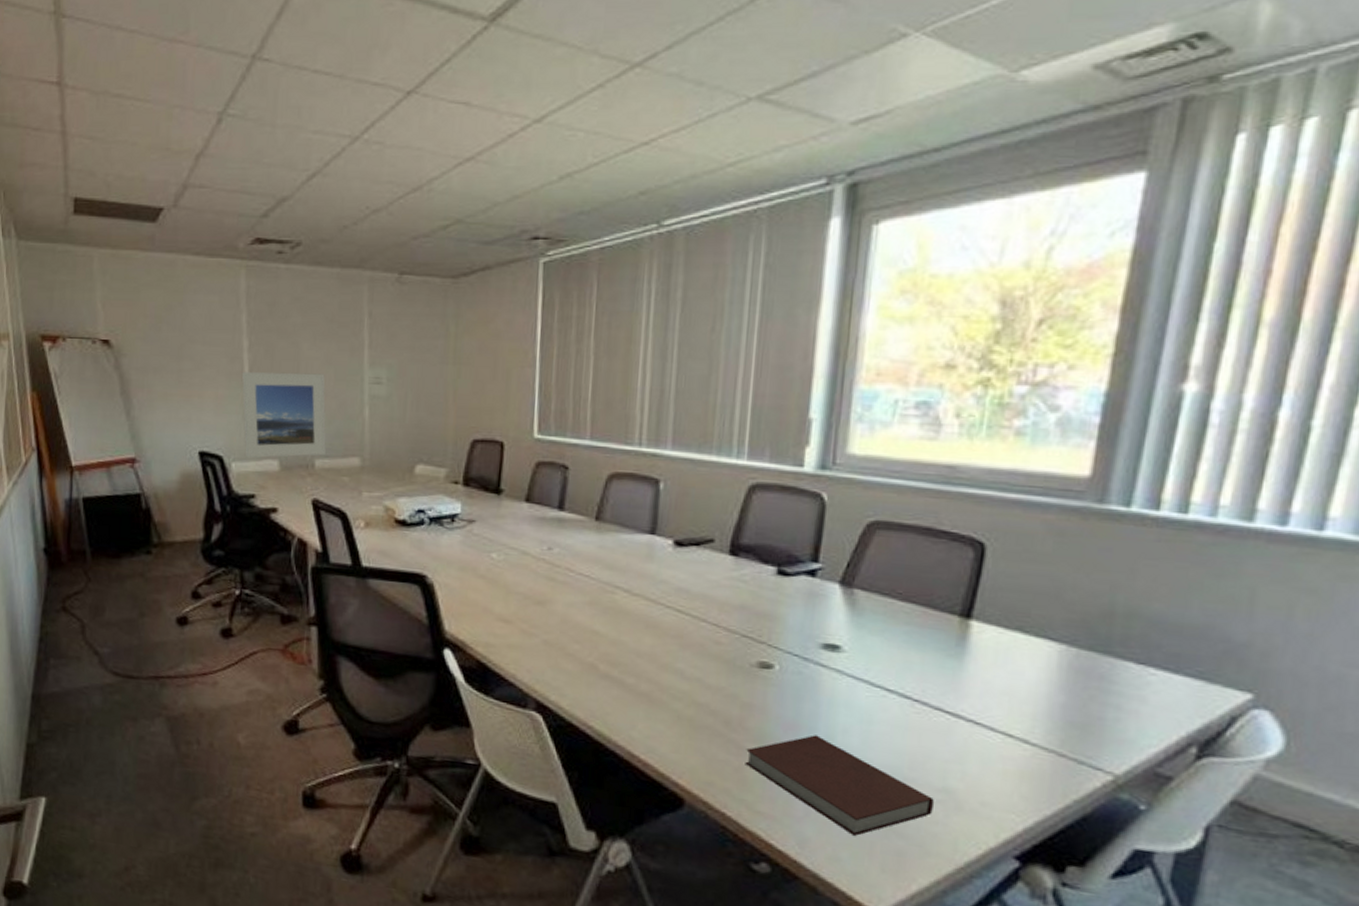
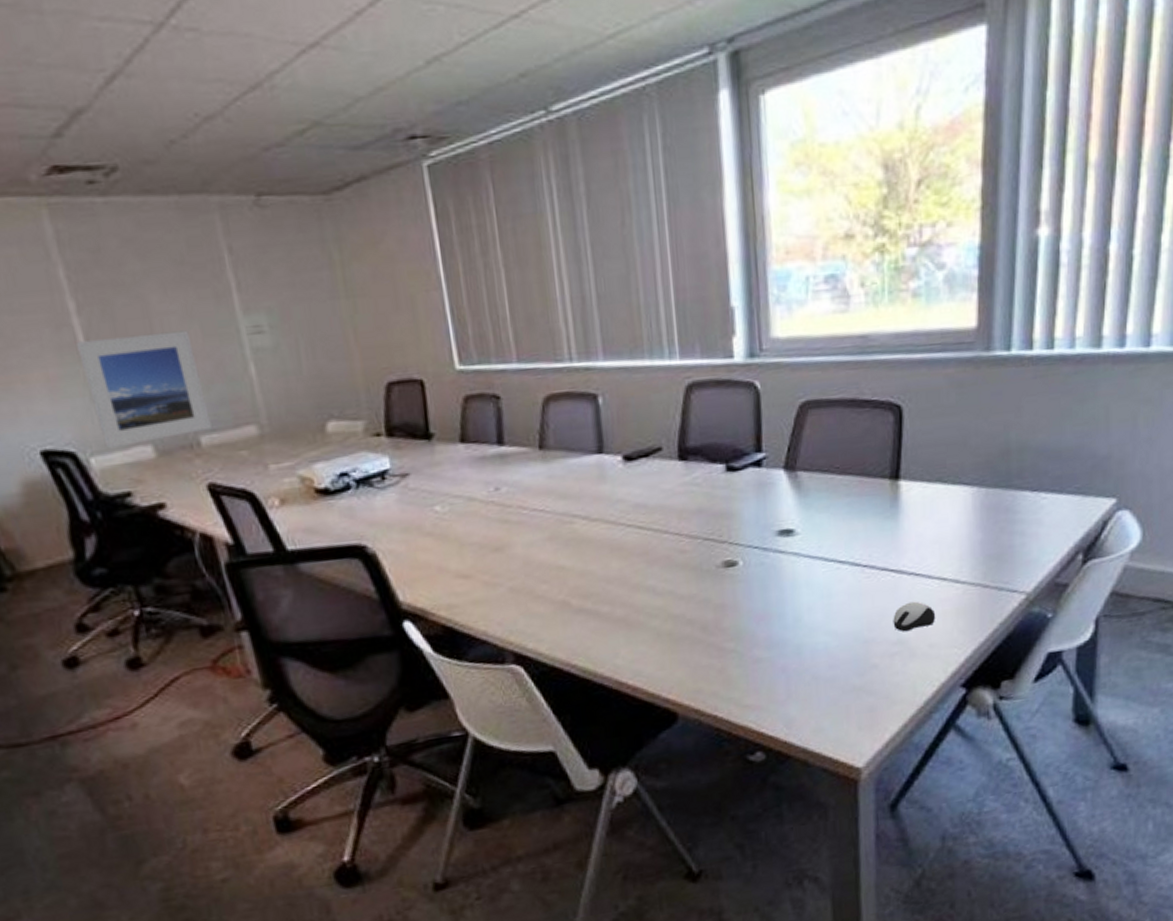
notebook: present [745,735,934,836] -> none [726,619,893,704]
computer mouse: none [940,750,994,782] -> present [893,601,936,632]

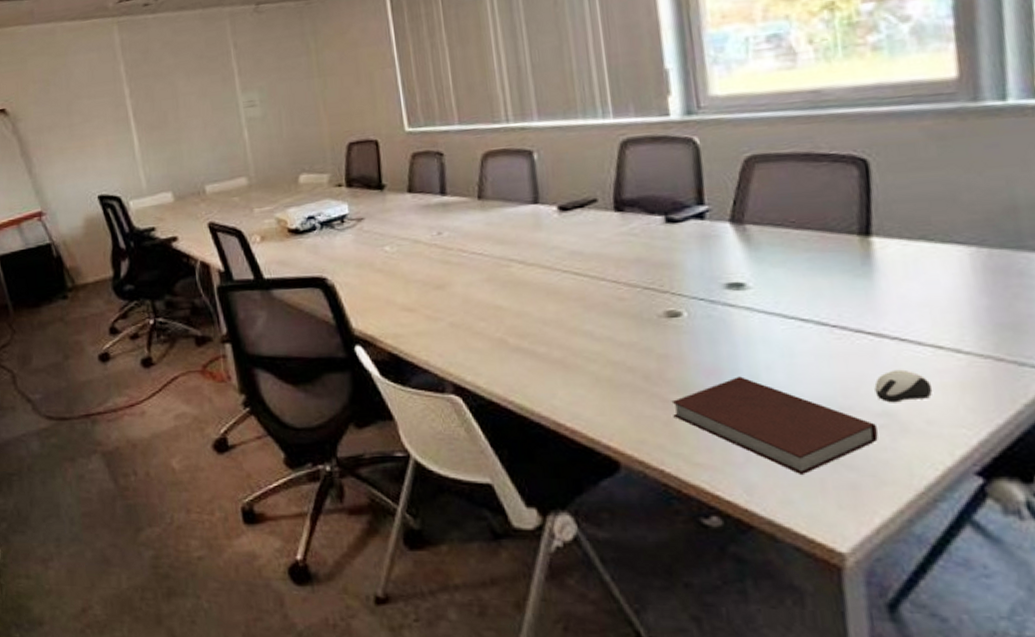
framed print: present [77,330,212,449] -> none [128,106,214,195]
notebook: none [726,619,893,704] -> present [671,376,878,474]

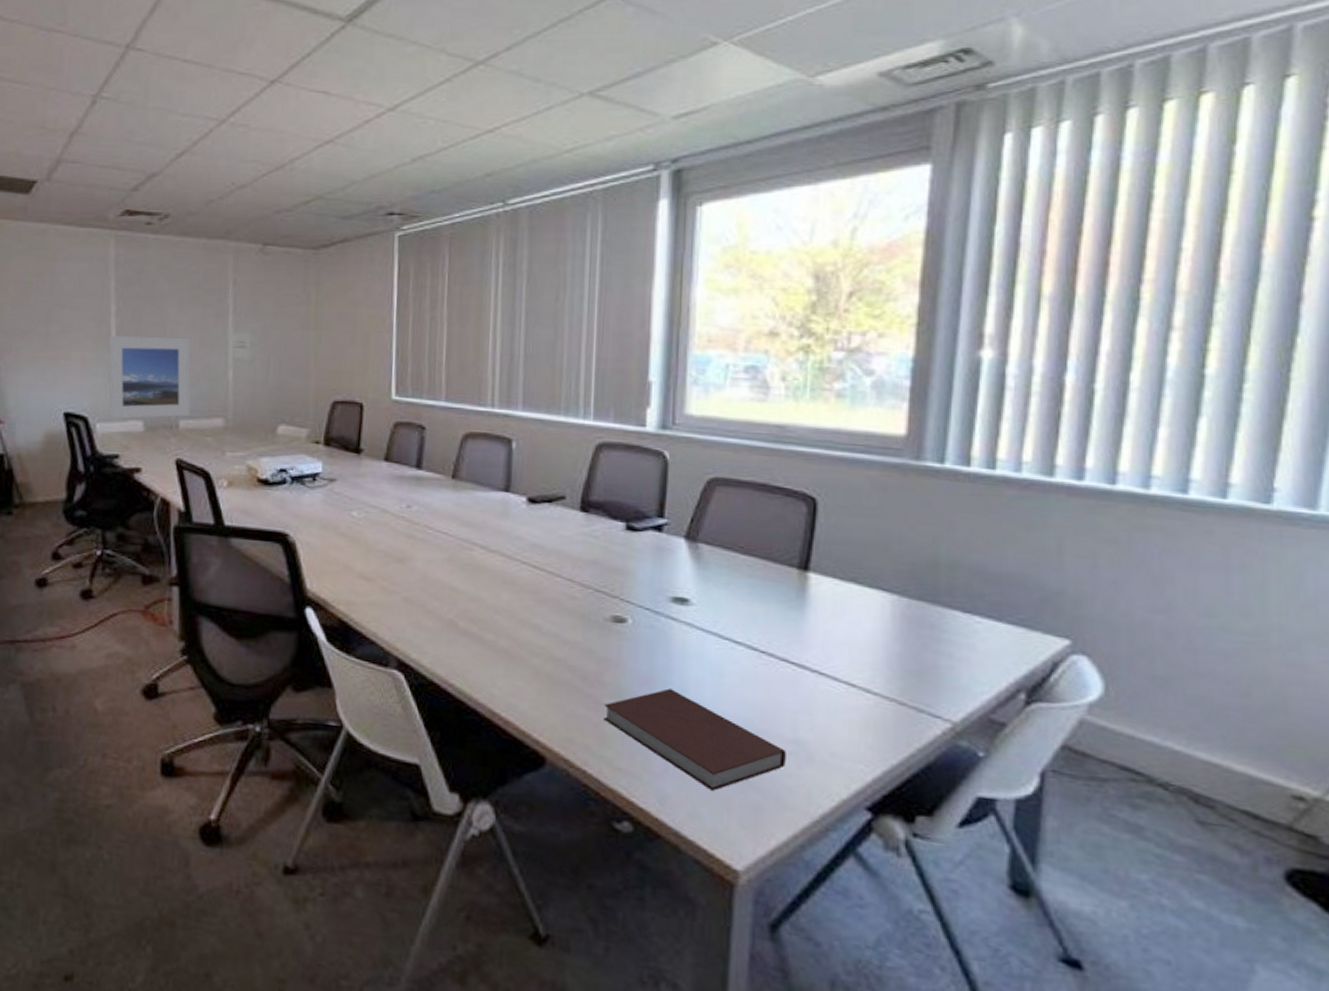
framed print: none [128,106,214,195] -> present [109,336,191,419]
computer mouse: present [874,369,933,403] -> none [790,701,841,733]

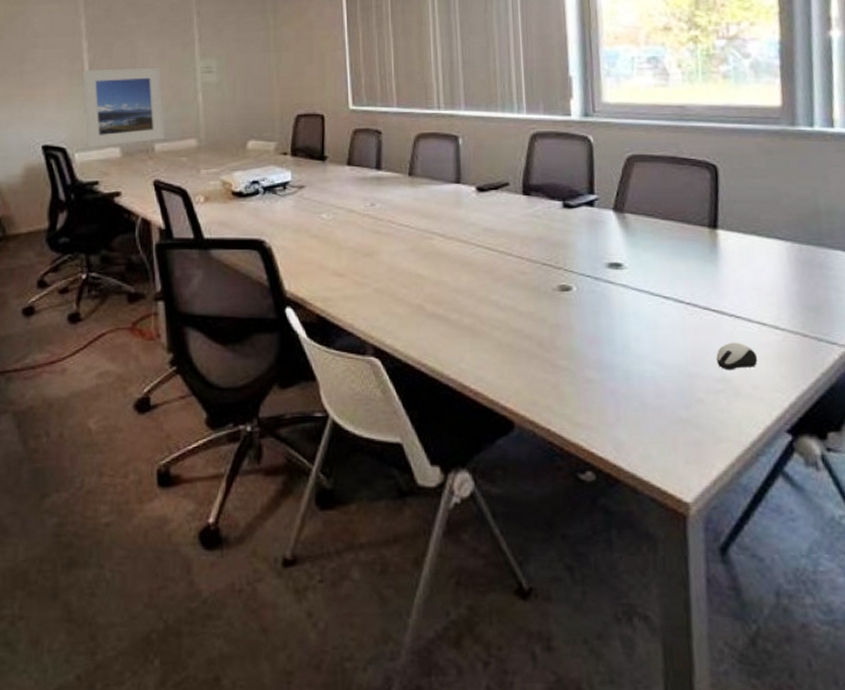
notebook: present [603,688,786,791] -> none [559,345,717,433]
computer mouse: none [790,701,841,733] -> present [716,342,758,371]

